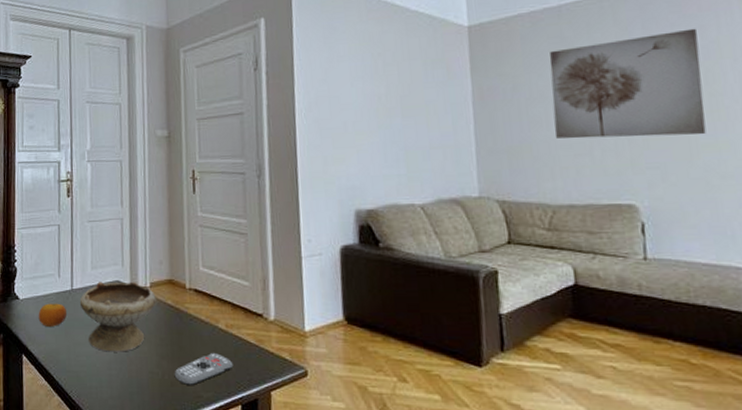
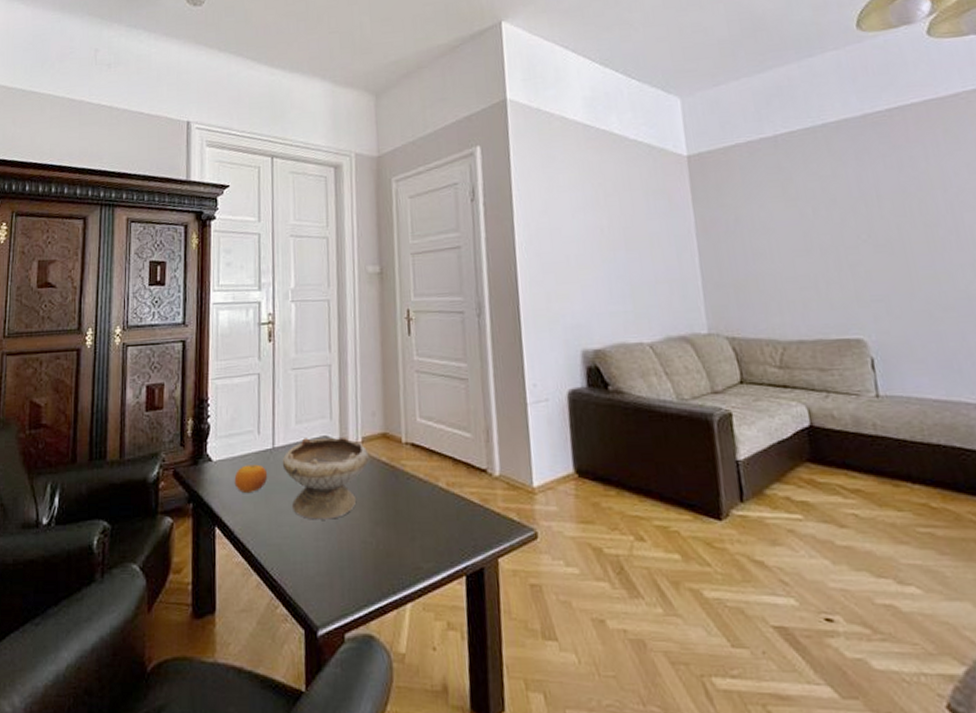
remote control: present [174,352,234,386] -> none [389,515,456,556]
wall art: present [549,28,706,139] -> none [769,159,925,272]

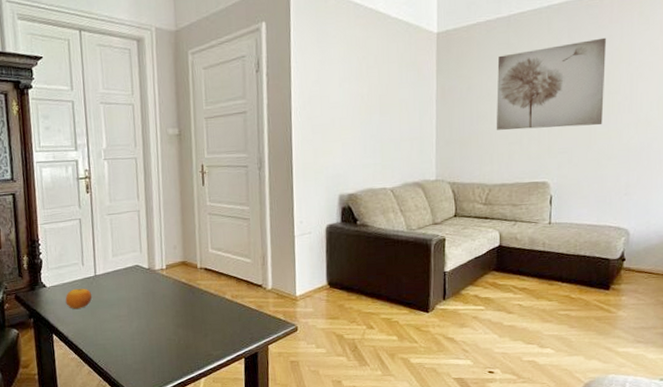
bowl: present [282,436,369,520] -> none [103,265,172,326]
wall art: none [769,159,925,272] -> present [496,37,606,130]

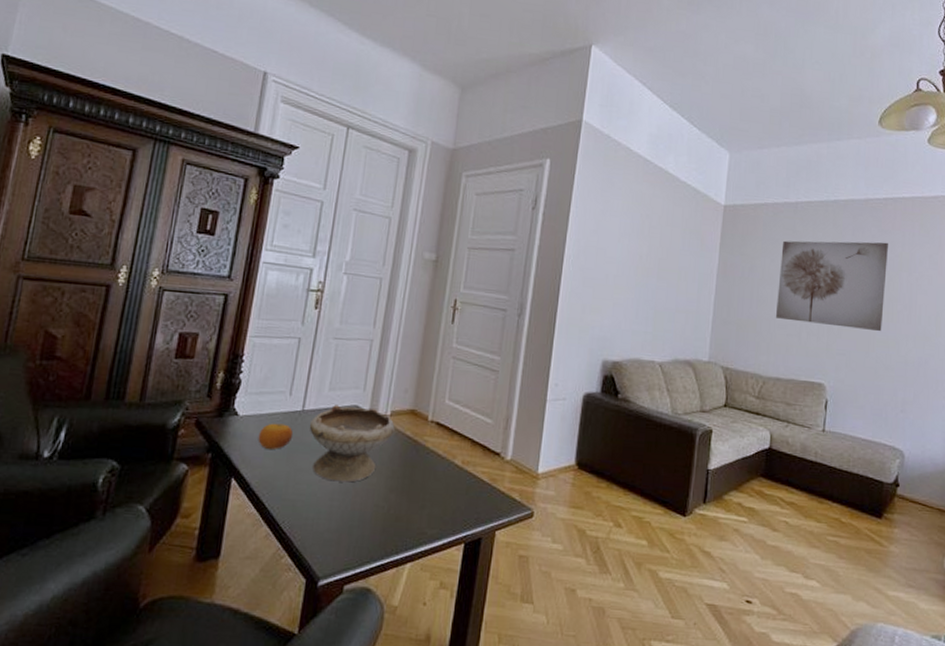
bowl: none [103,265,172,326] -> present [309,405,395,483]

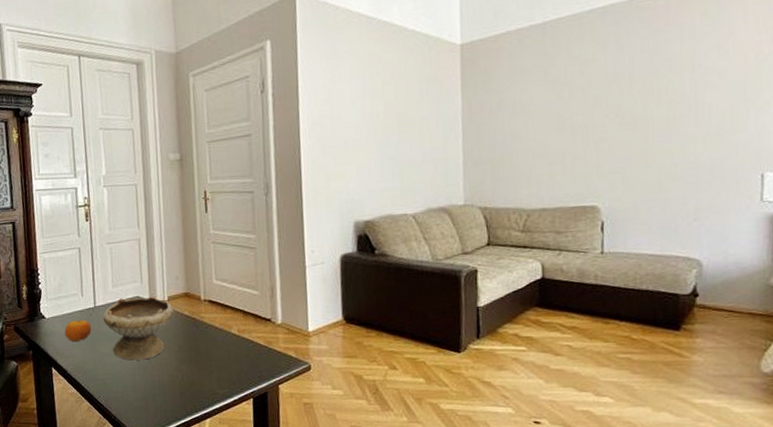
wall art: present [775,240,888,332] -> none [532,42,663,149]

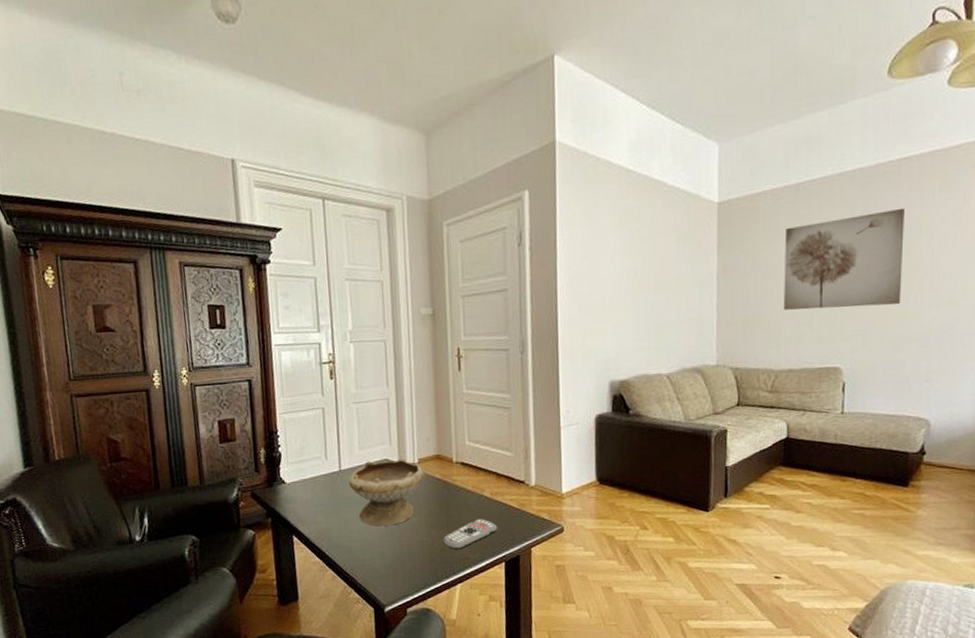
fruit: present [64,320,91,342] -> none [306,484,336,508]
remote control: none [192,354,246,385] -> present [443,518,498,550]
wall art: none [532,42,663,149] -> present [783,208,904,310]

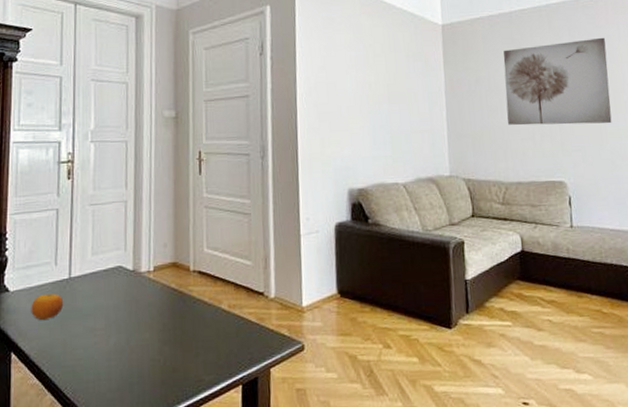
fruit: none [306,484,336,508] -> present [31,293,63,320]
bowl: present [348,459,425,526] -> none [78,266,160,342]
remote control: present [443,518,498,550] -> none [176,333,235,371]

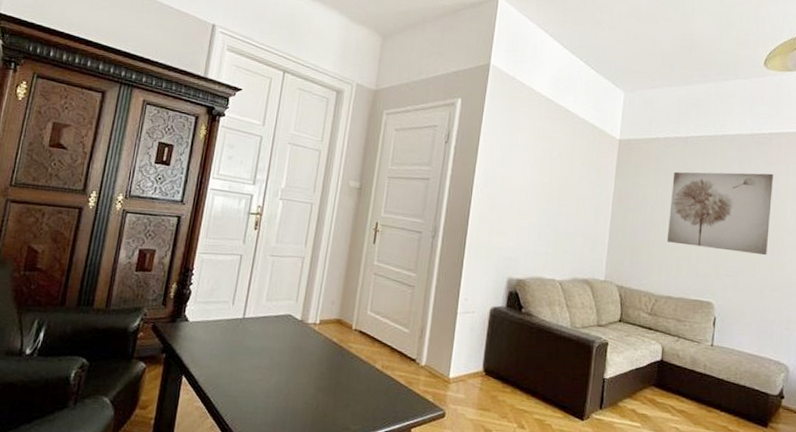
fruit: present [31,293,63,320] -> none [205,328,235,352]

